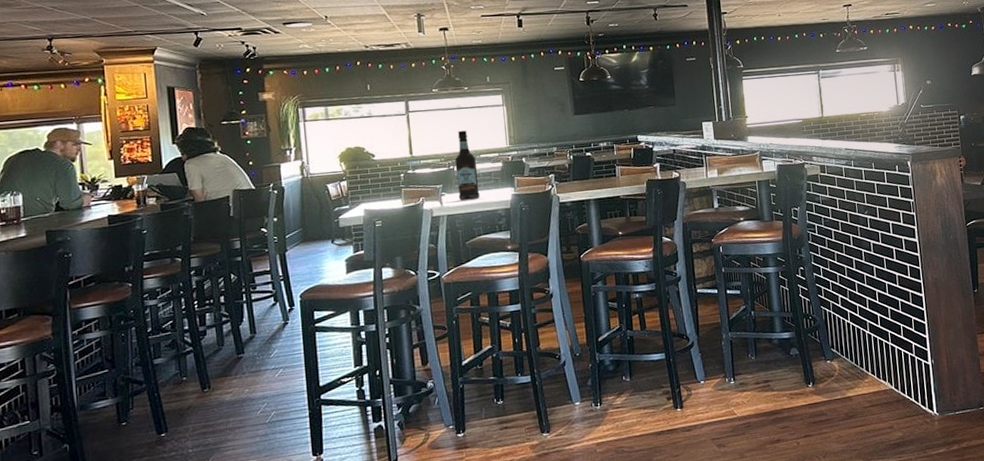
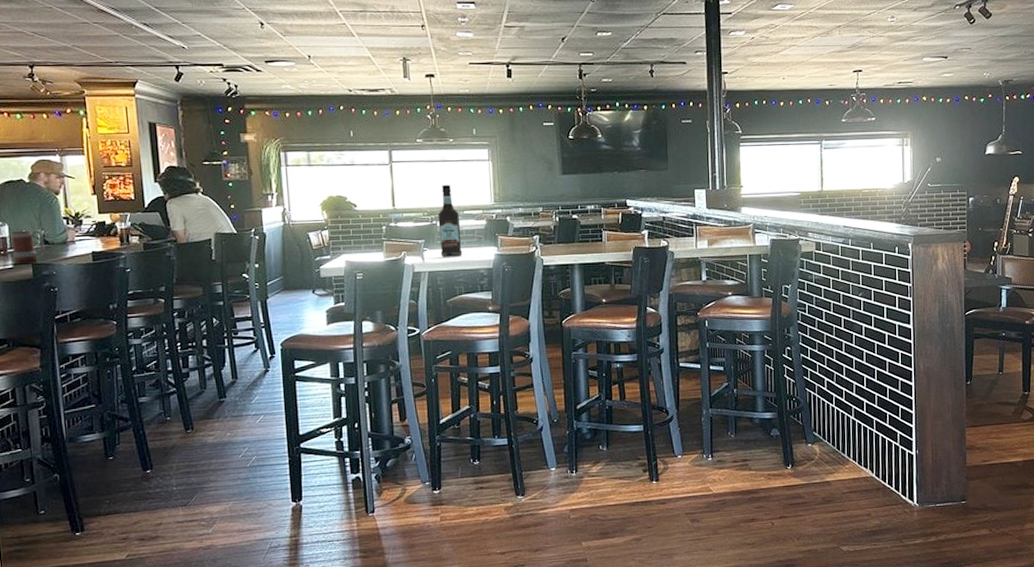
beer mug: none [25,197,60,233] -> present [11,230,45,265]

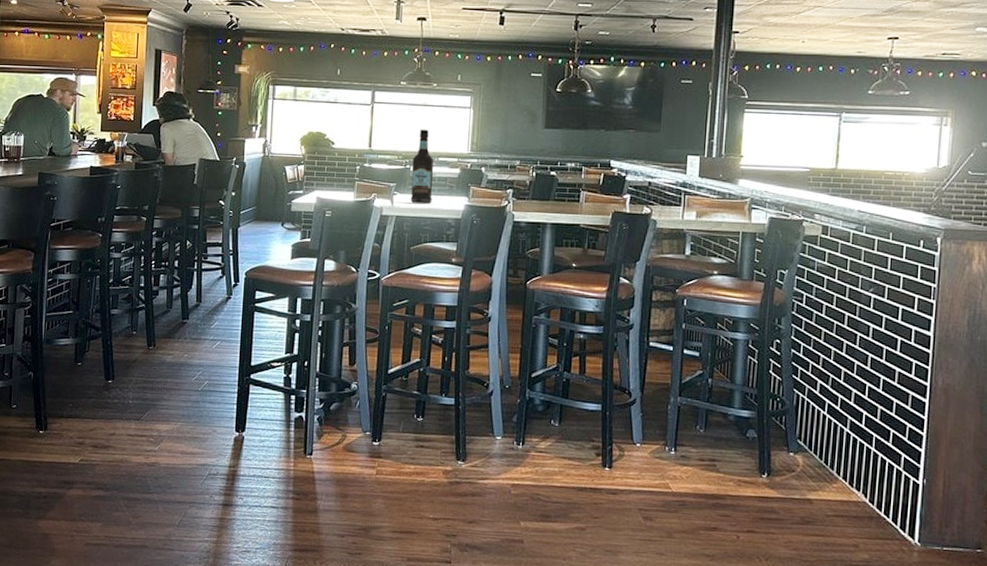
beer mug: present [11,230,45,265] -> none [23,141,52,173]

